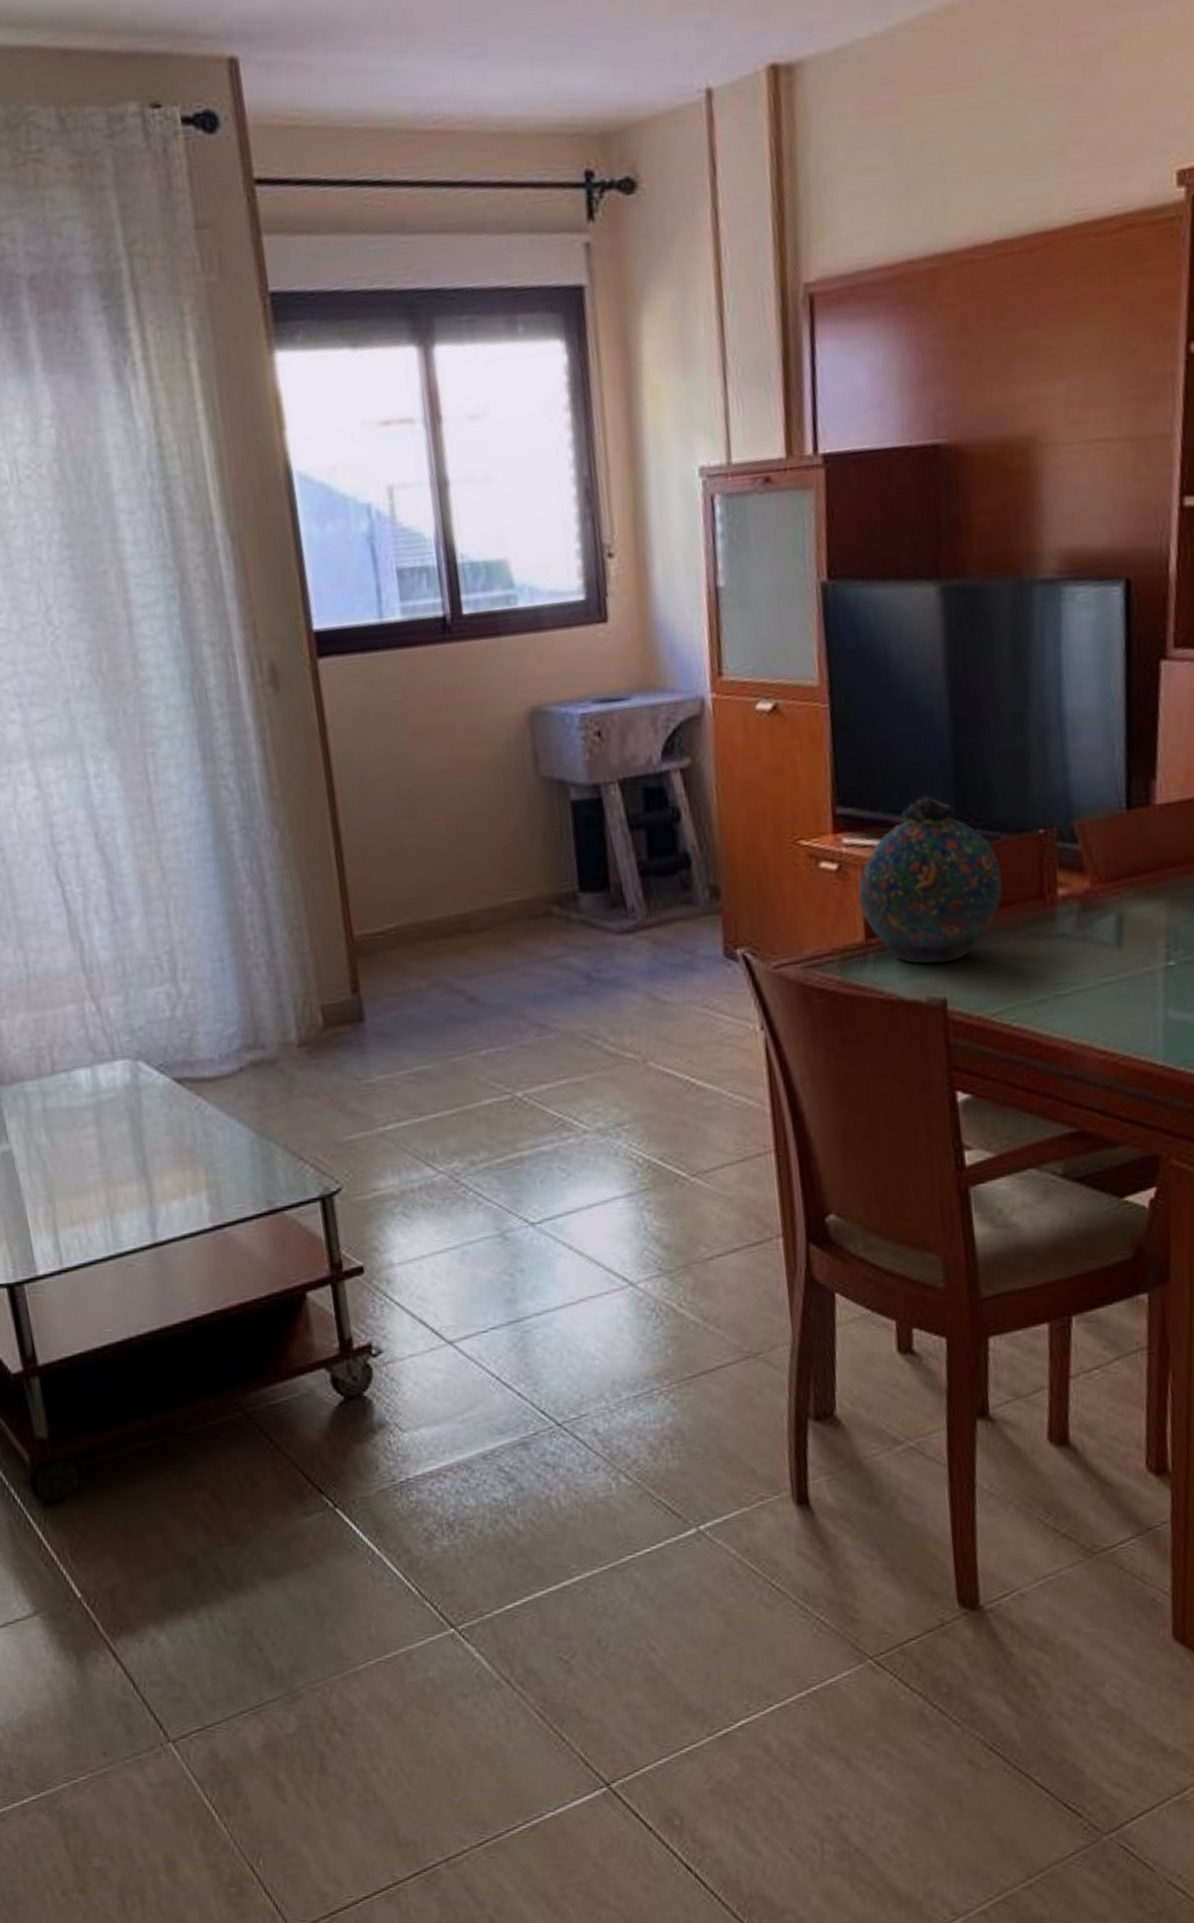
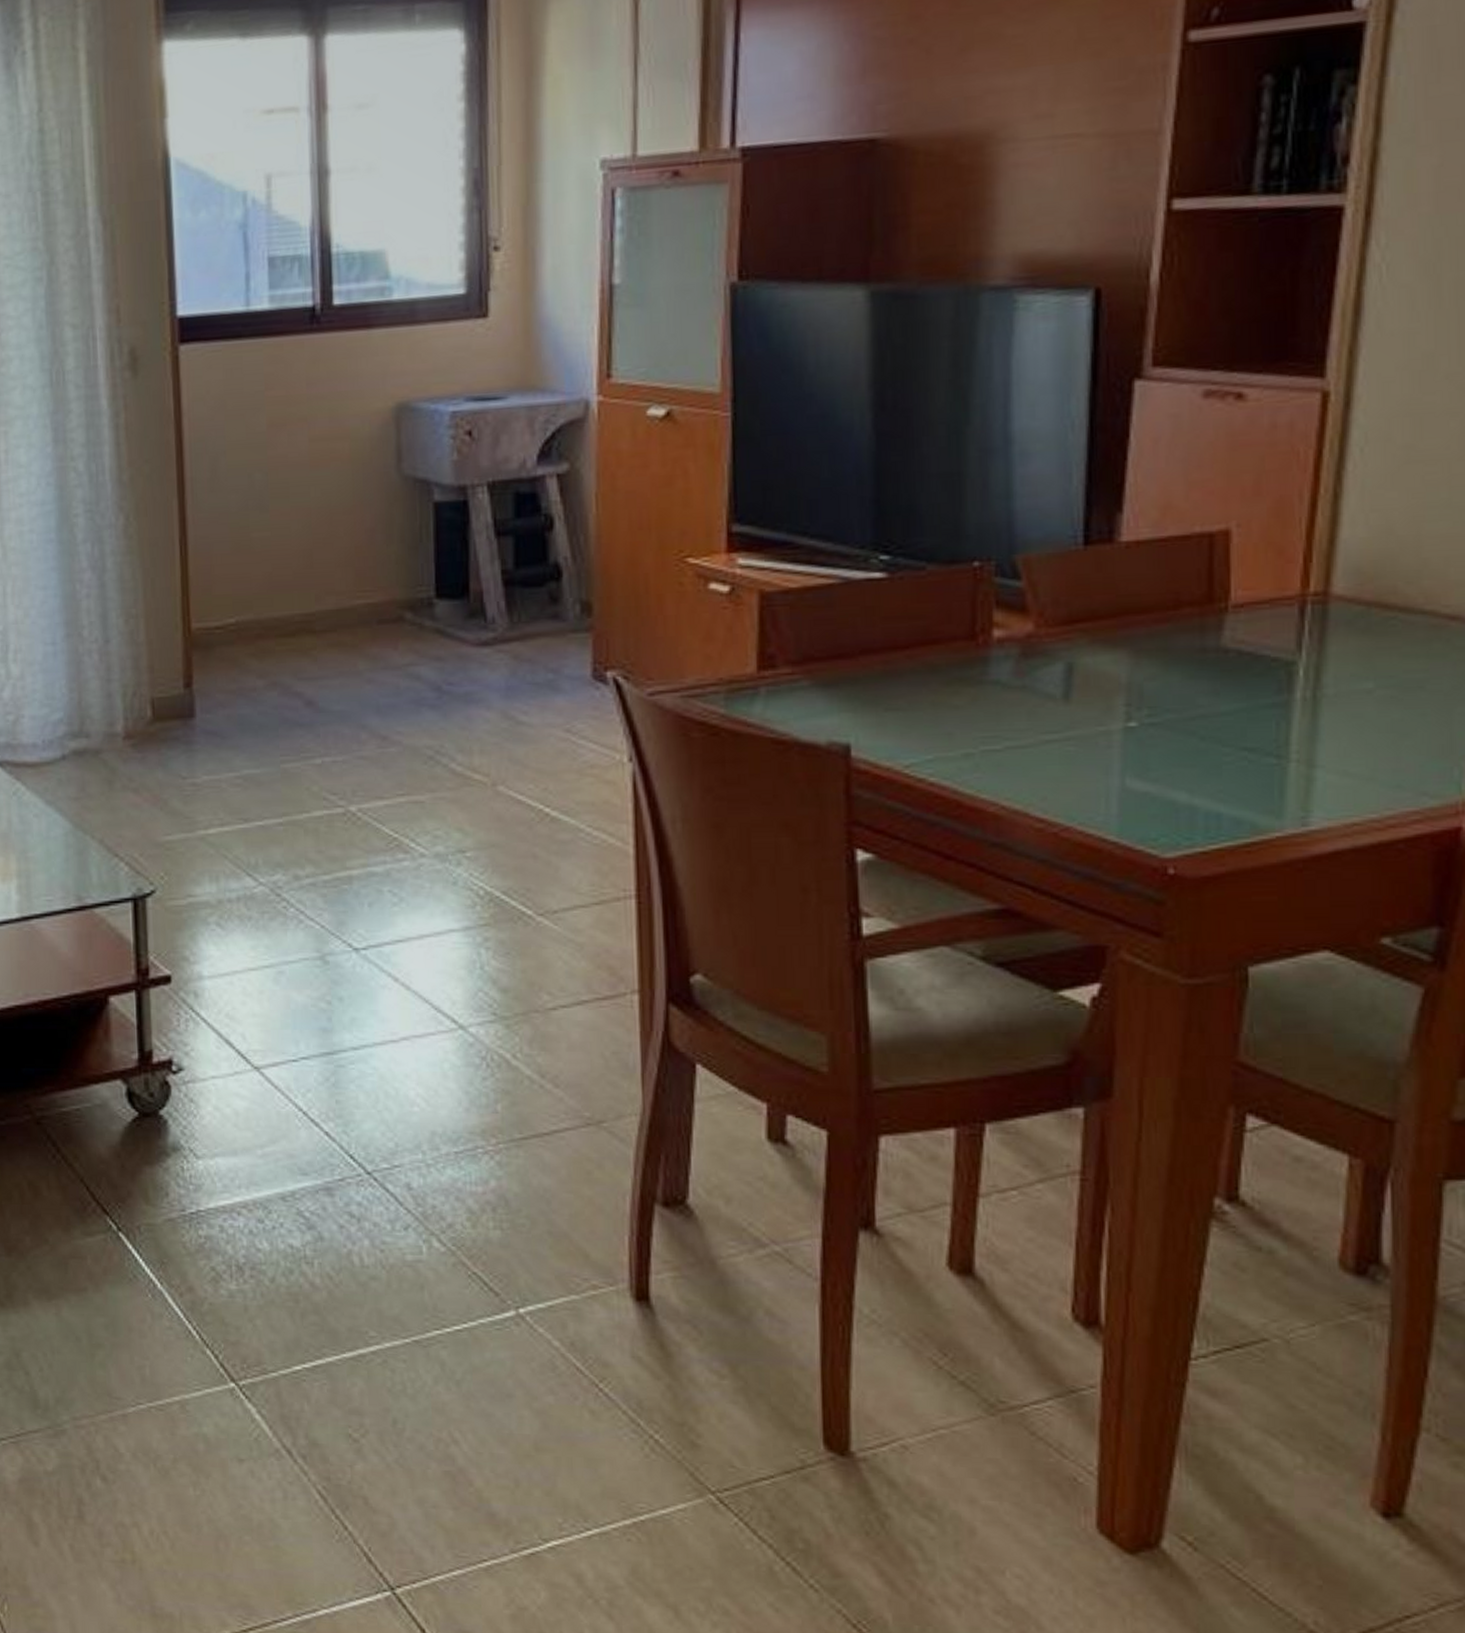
snuff bottle: present [858,795,1003,964] -> none [752,517,925,704]

